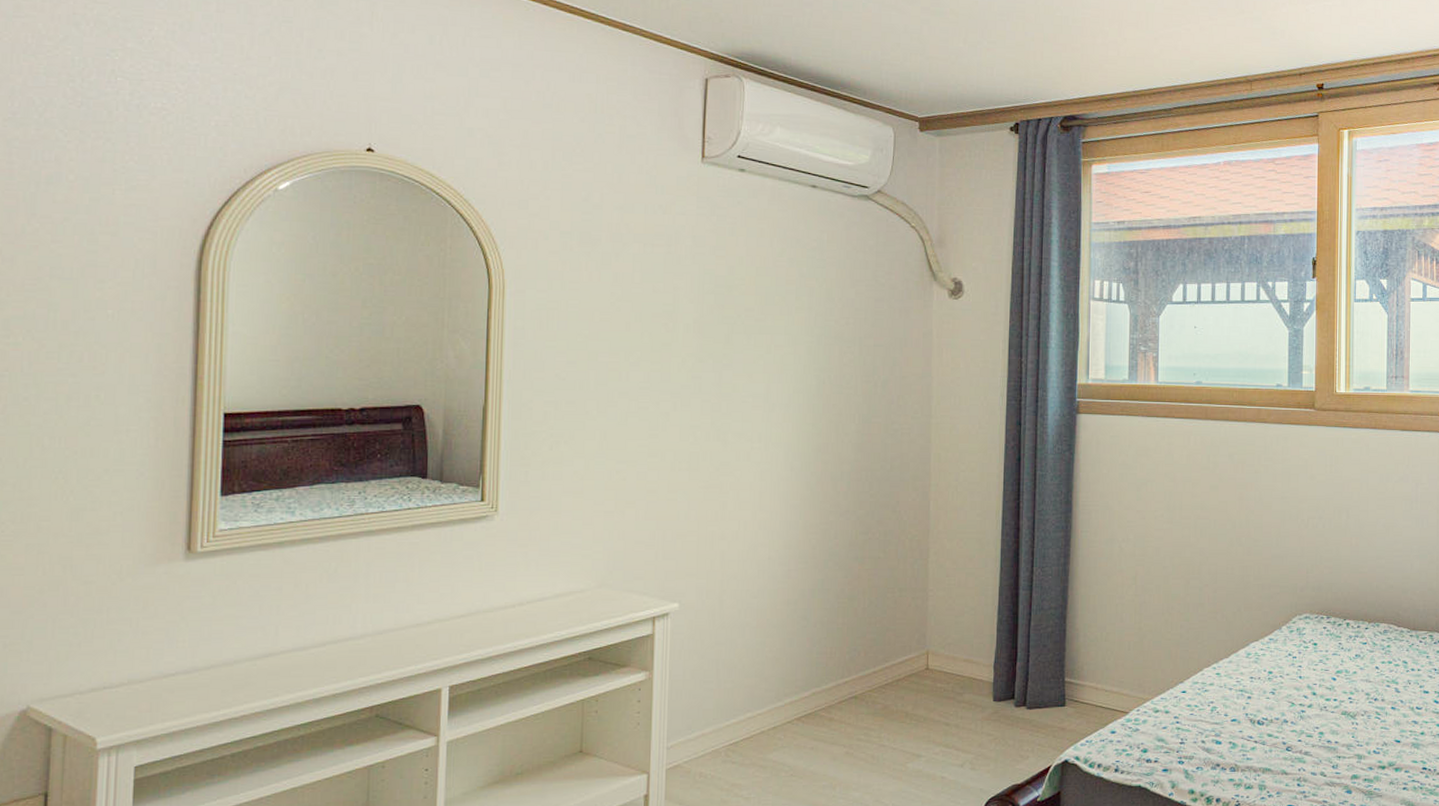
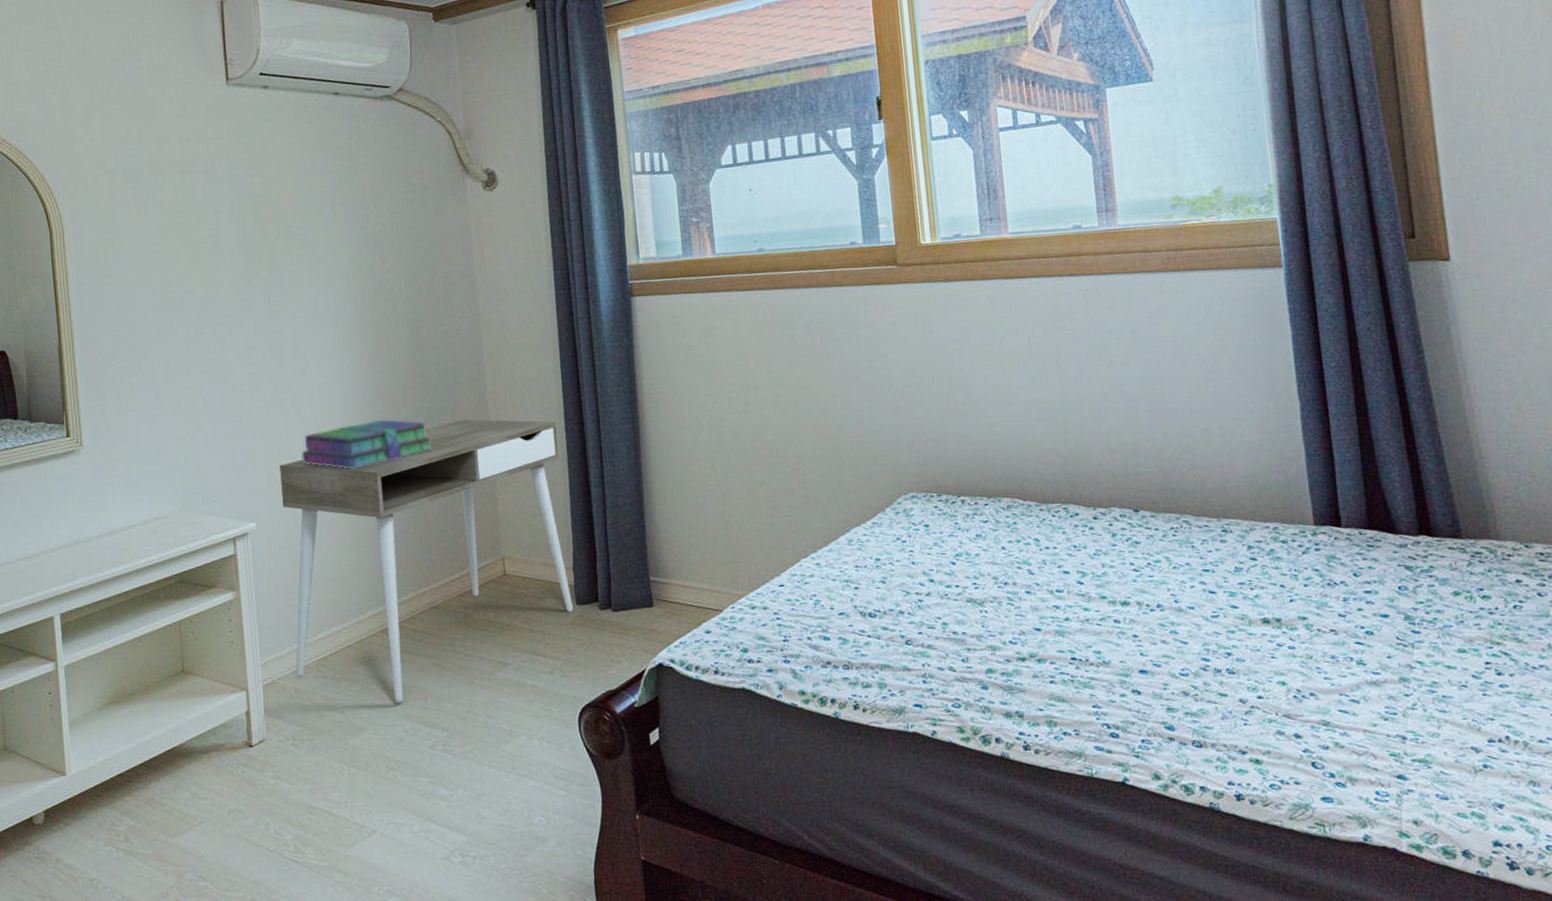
desk: none [702,515,993,791] -> present [279,419,574,703]
stack of books: none [735,509,870,556] -> present [301,419,432,469]

